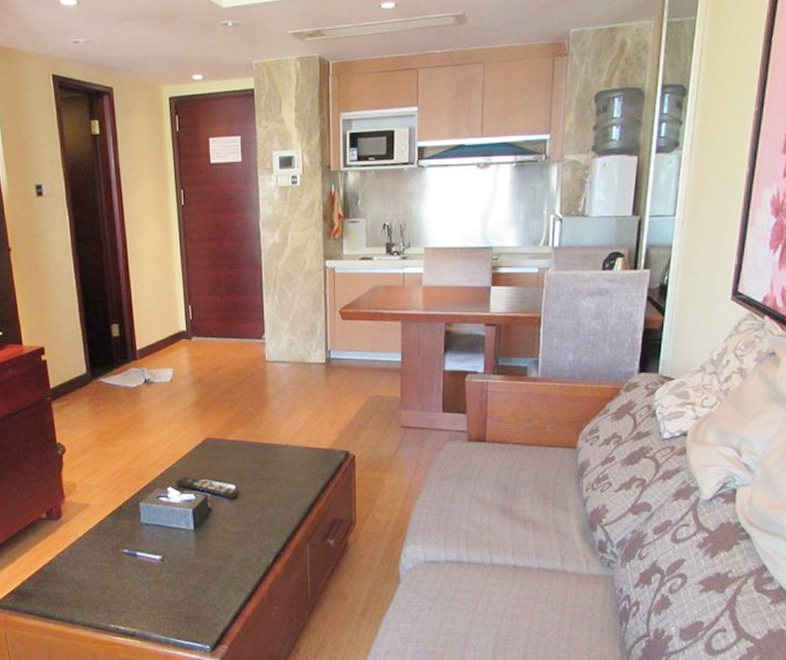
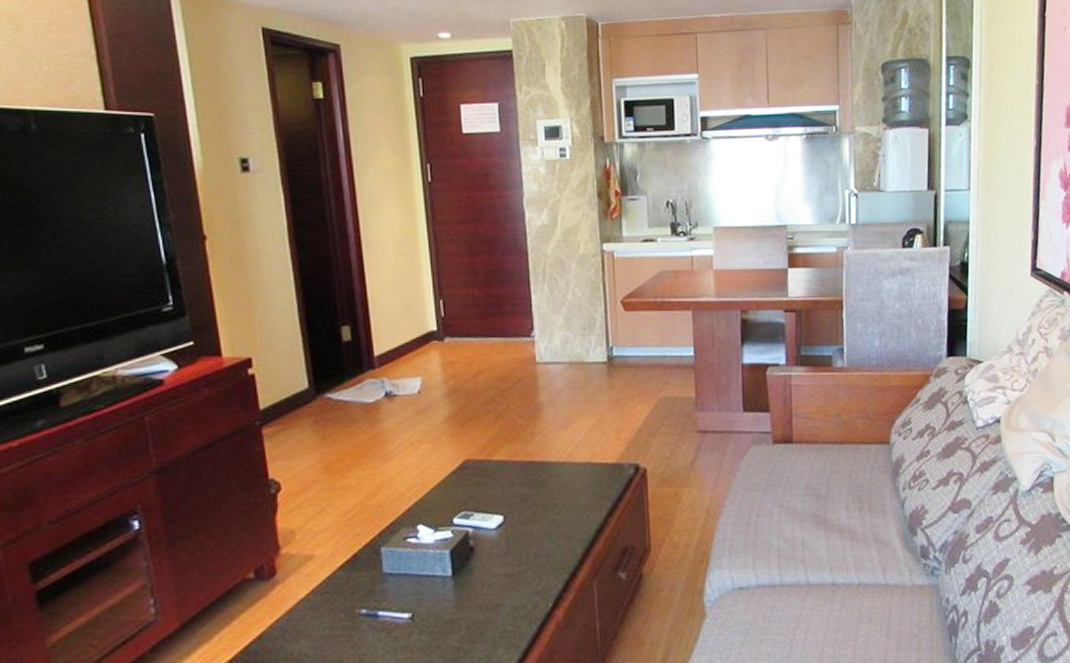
remote control: present [175,476,240,498] -> none [427,509,509,533]

